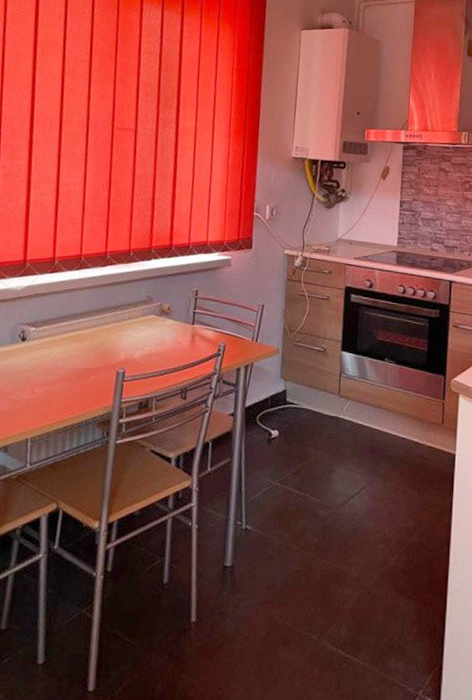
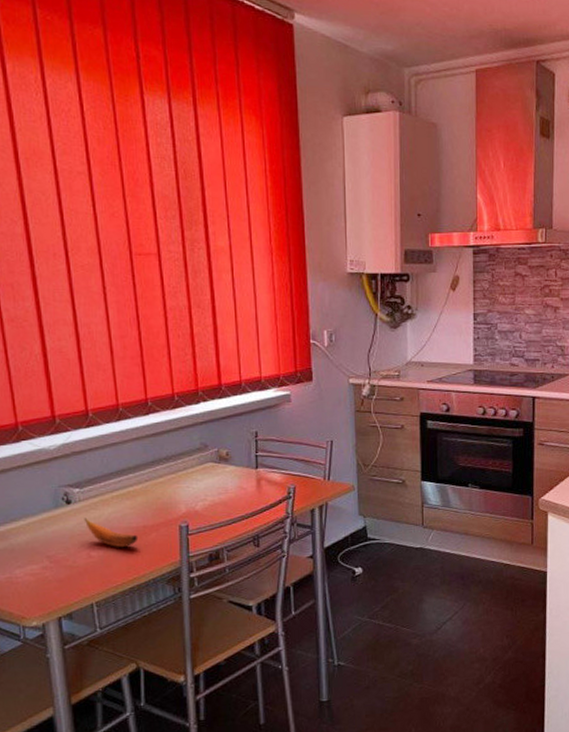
banana: none [34,355,79,387] -> present [83,518,139,547]

